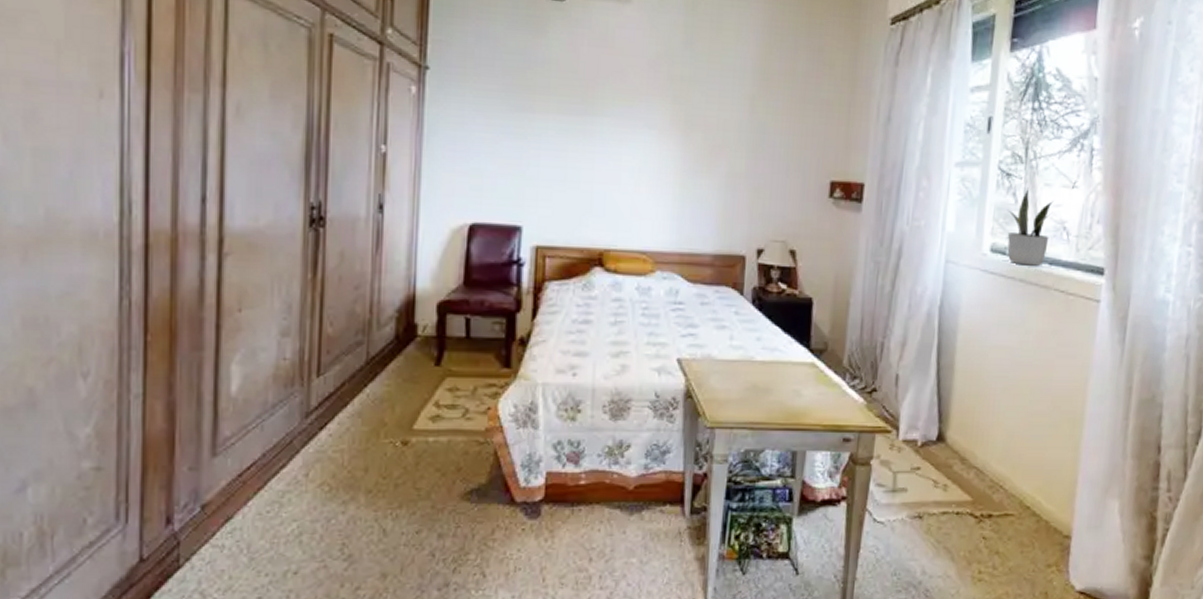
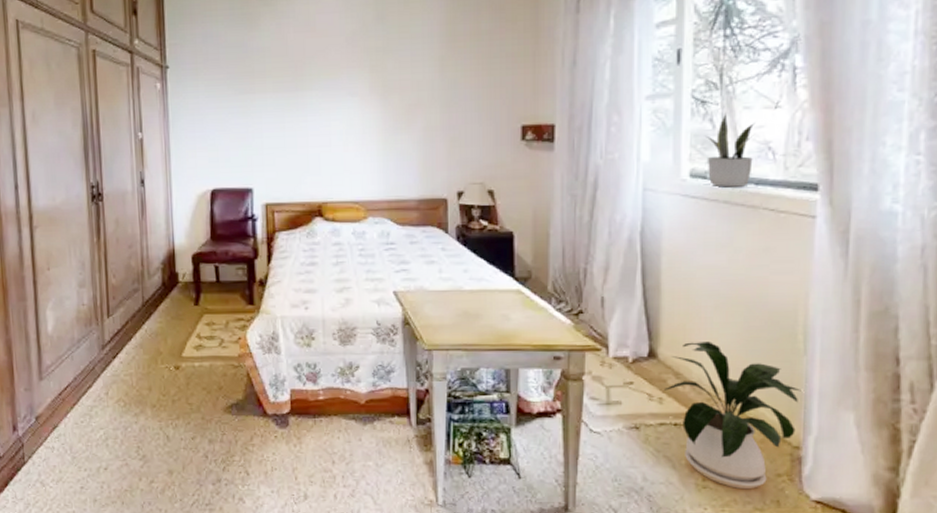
house plant: none [949,426,1075,582] -> present [664,342,802,490]

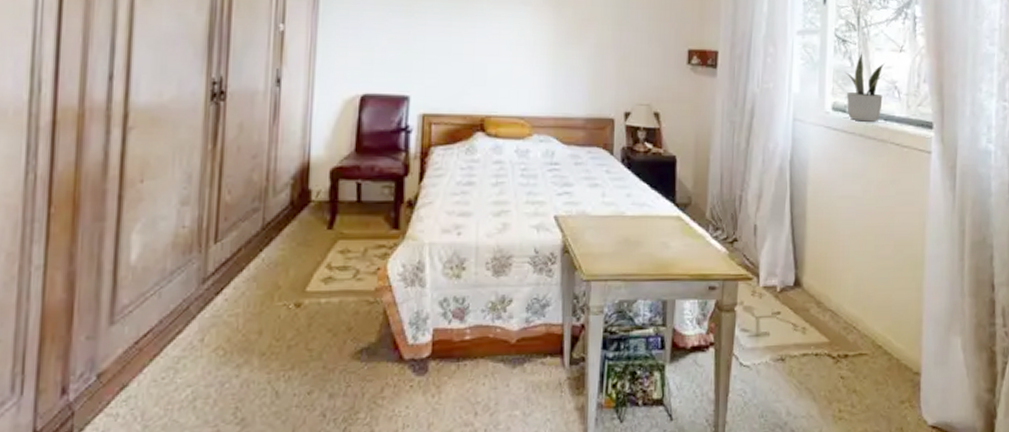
house plant: present [664,342,802,490] -> none [807,270,920,419]

